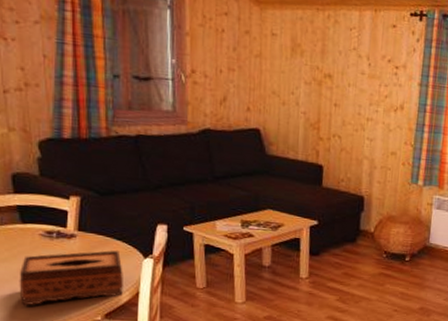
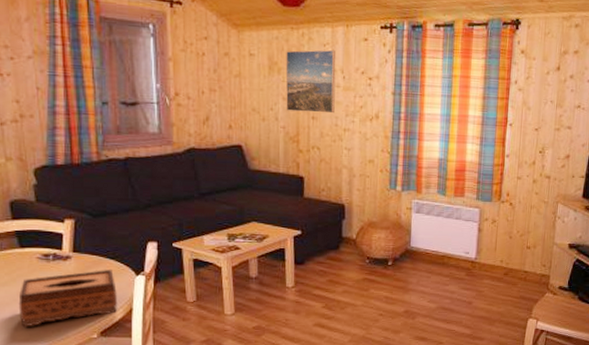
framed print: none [307,33,362,102] -> present [285,49,336,114]

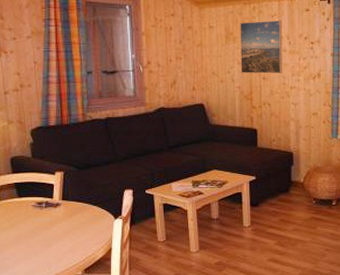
tissue box: present [18,269,117,327] -> none [16,214,98,267]

